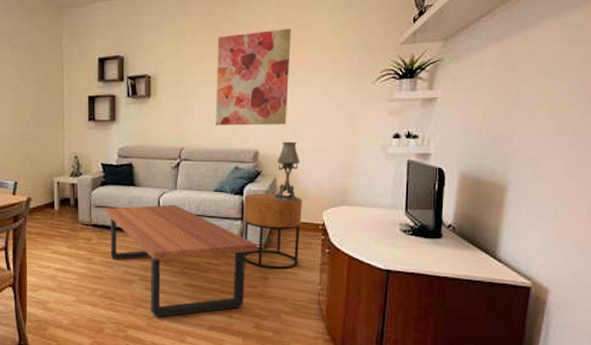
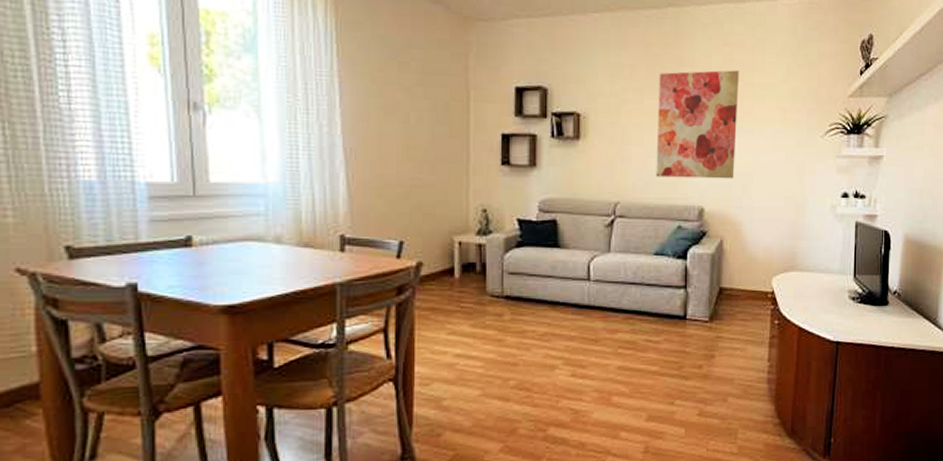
coffee table: present [105,204,258,317] -> none [522,270,703,410]
side table: present [243,193,302,270] -> none [687,257,751,346]
table lamp: present [273,141,300,202] -> none [720,198,749,267]

